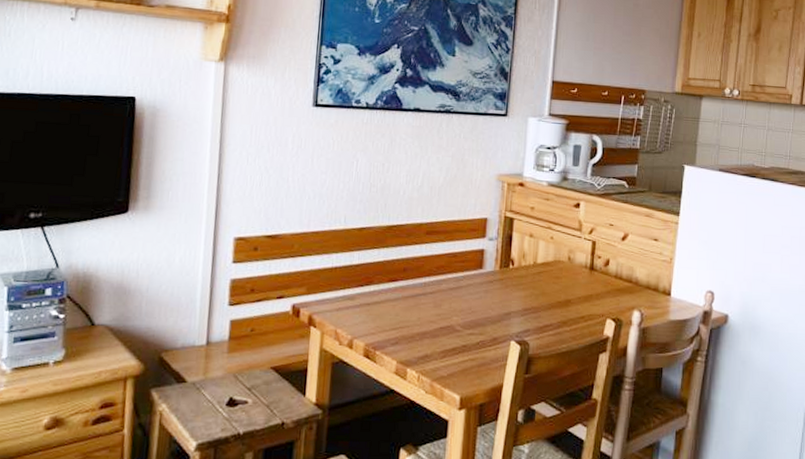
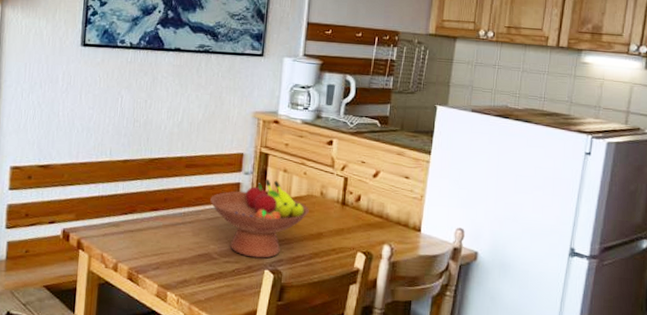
fruit bowl: none [453,244,557,329] -> present [210,178,309,258]

